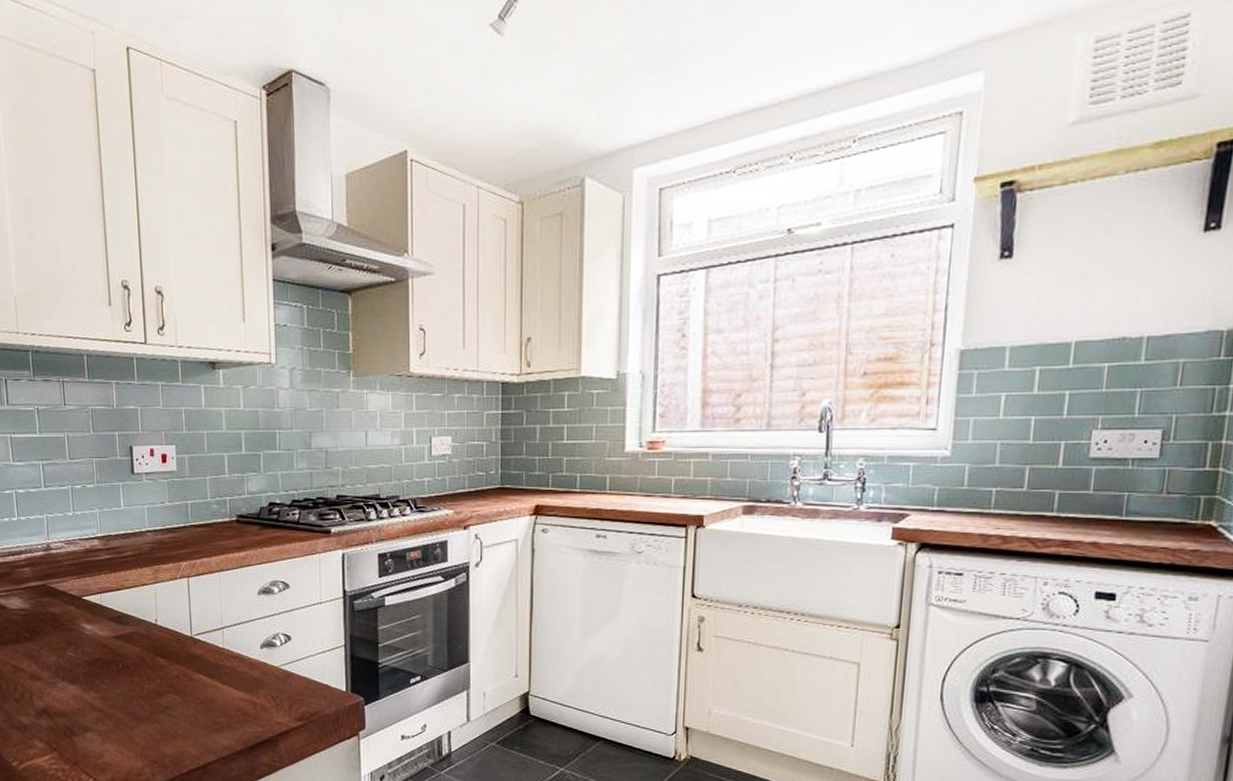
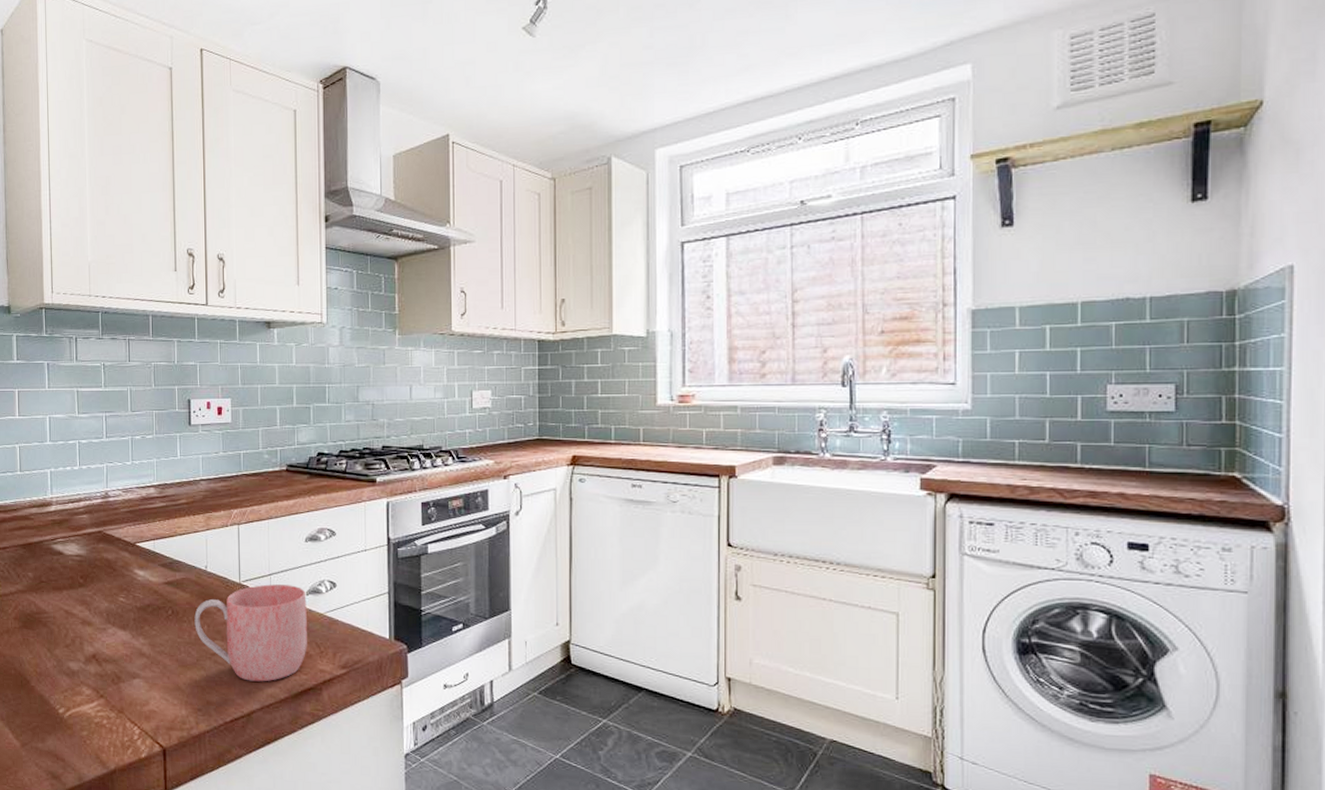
mug: none [146,638,263,734] -> present [194,584,307,682]

